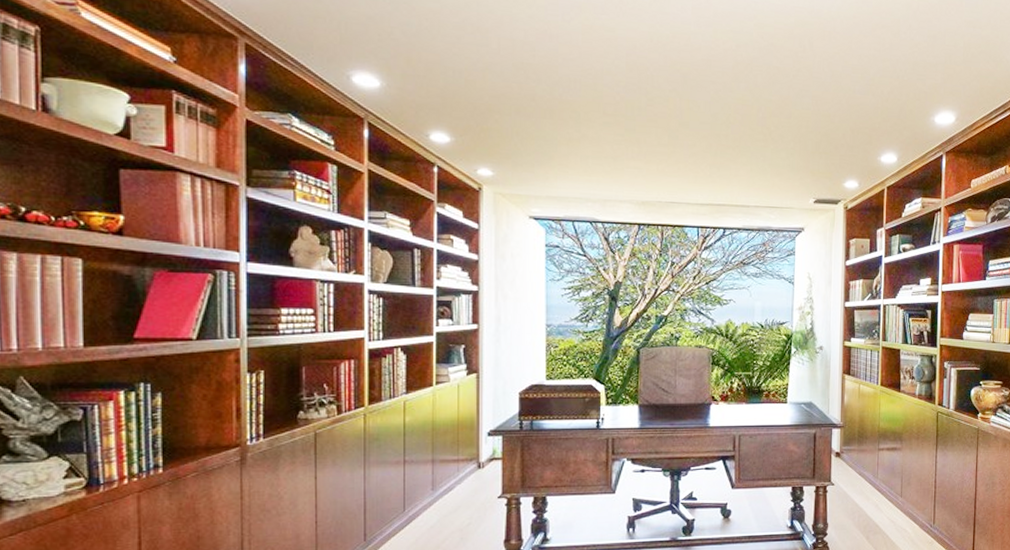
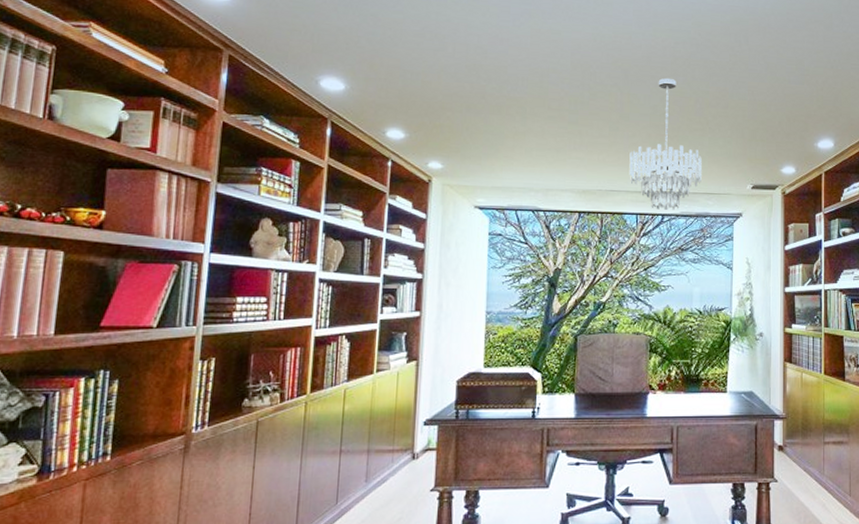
chandelier: none [689,83,764,224] -> present [629,77,702,210]

